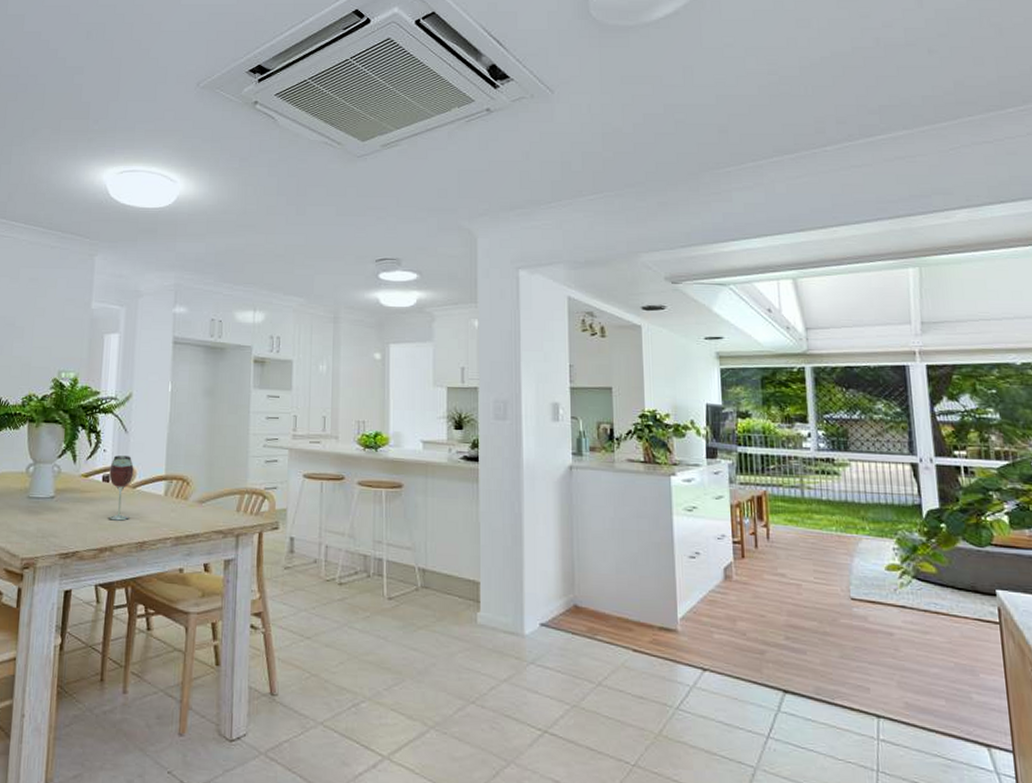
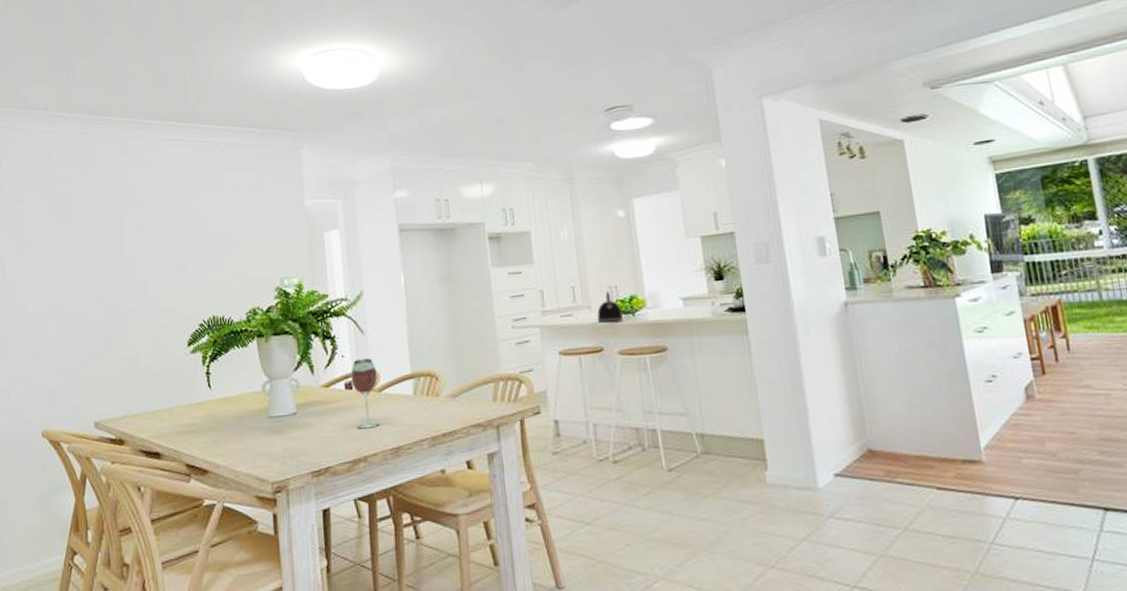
kettle: none [342,424,367,455] -> present [597,290,624,324]

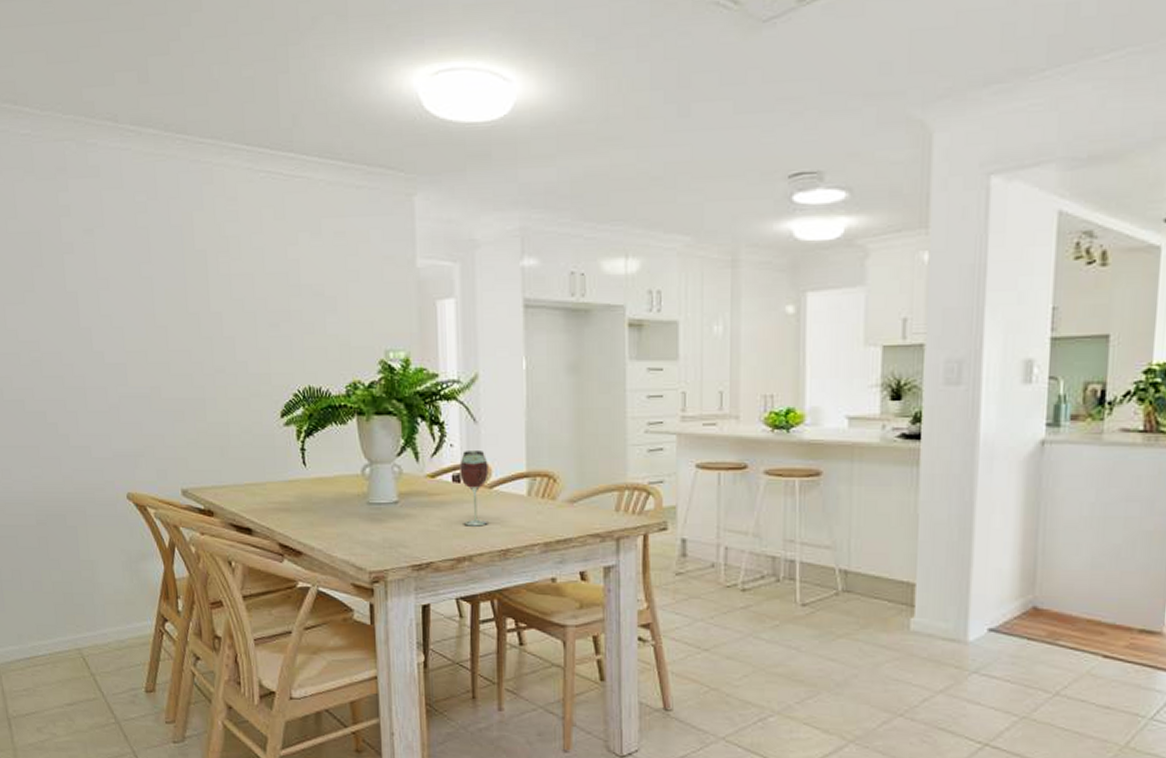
kettle: present [597,290,624,324] -> none [744,400,776,438]

